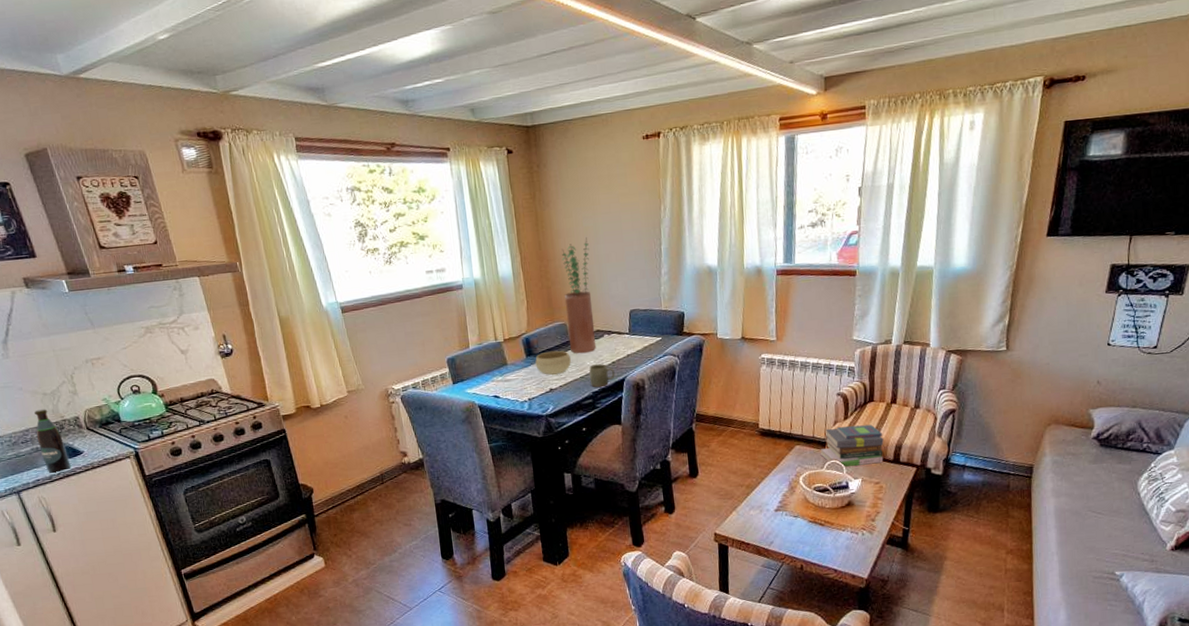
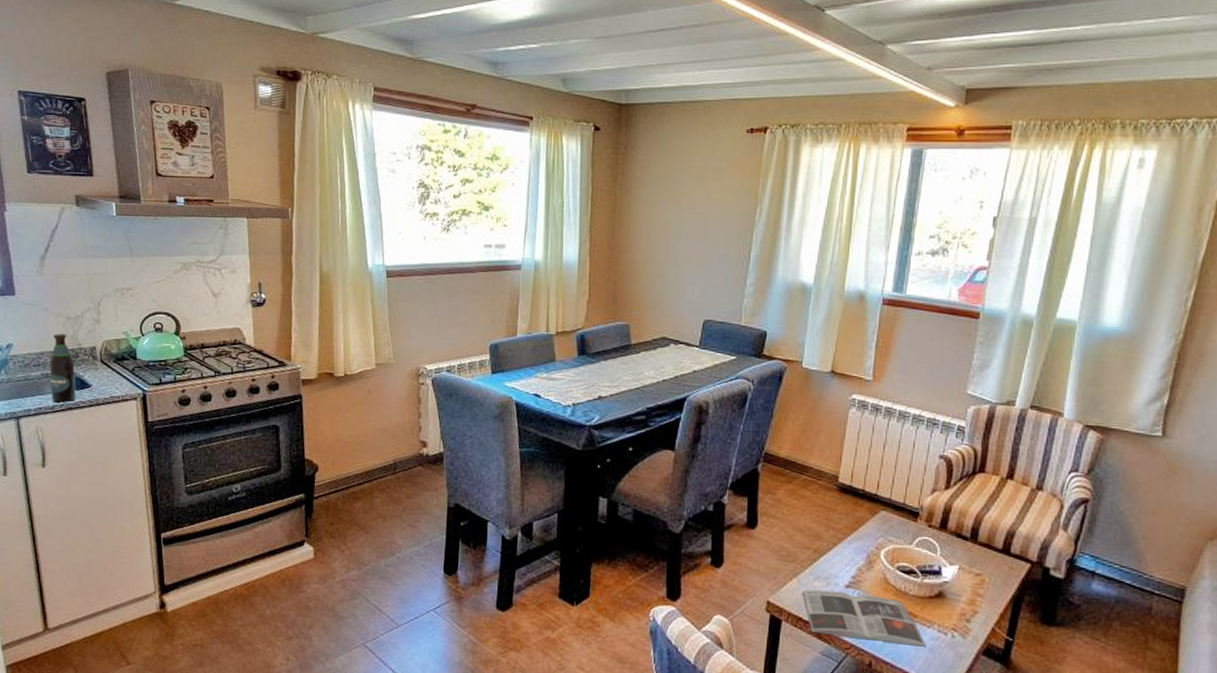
bowl: present [535,350,571,375] -> none [587,353,628,381]
vase: present [561,237,597,354] -> none [629,232,668,362]
mug: present [589,364,615,388] -> none [645,376,676,404]
magazine: none [741,513,843,552] -> present [802,590,926,647]
books: present [820,424,884,468] -> none [910,496,992,550]

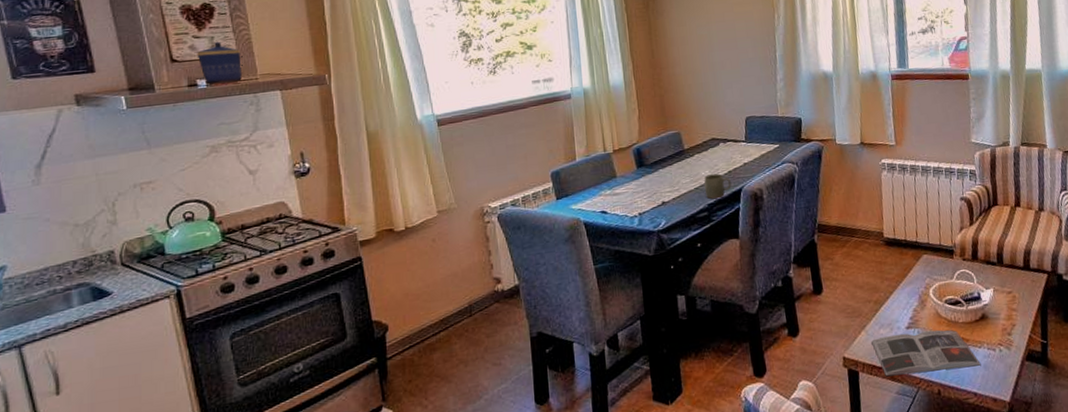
bottle: present [49,333,76,403] -> none [56,243,94,320]
decorative jar: none [178,160,217,203] -> present [197,41,243,85]
mug: none [645,376,676,404] -> present [703,173,732,199]

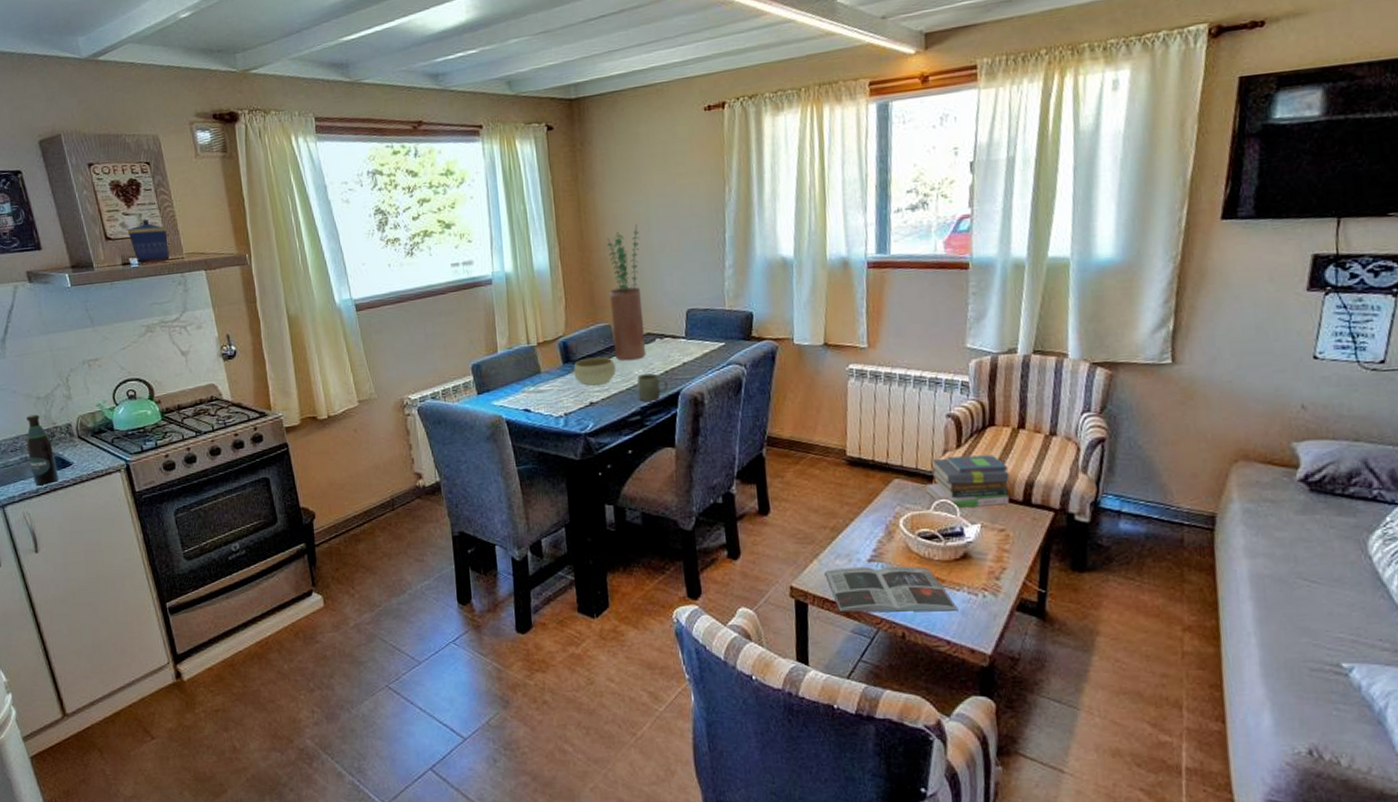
bottle: none [56,243,94,320] -> present [26,414,59,486]
bowl: none [646,160,685,187] -> present [573,356,616,386]
vase: none [675,45,712,164] -> present [607,224,646,362]
books: none [948,229,1014,278] -> present [925,455,1010,509]

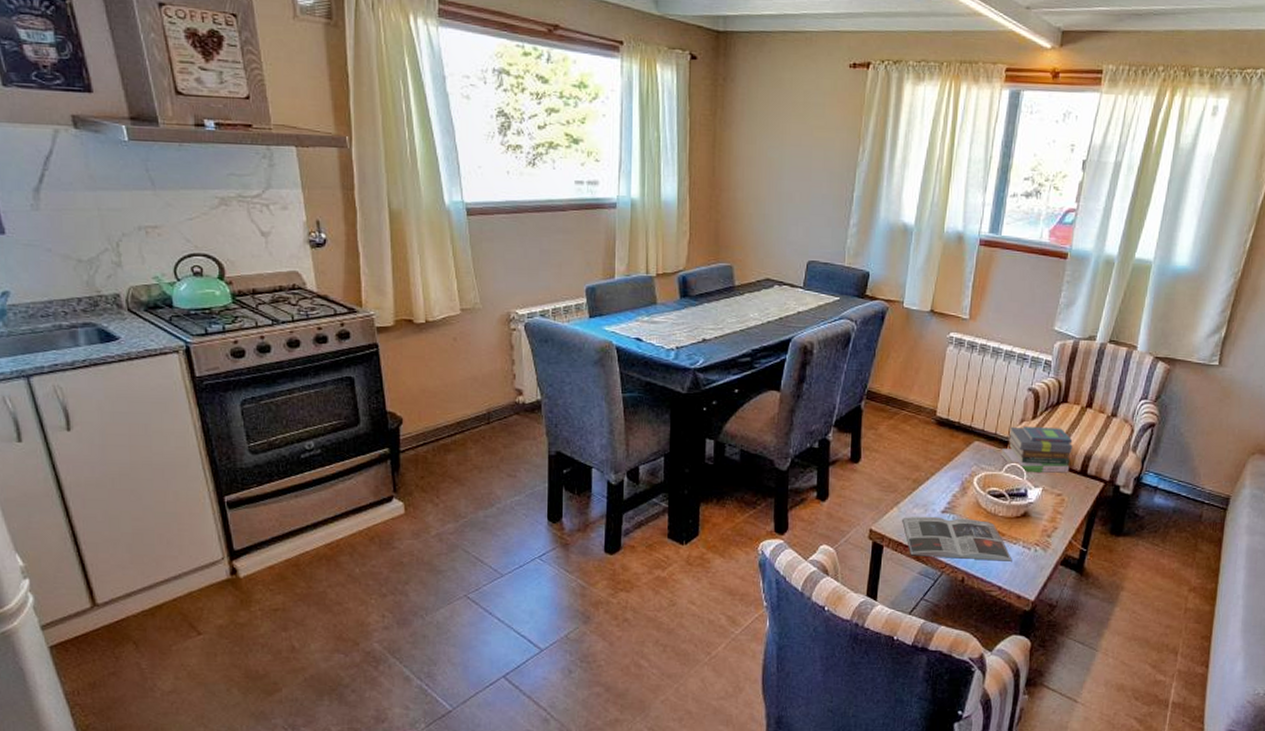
bottle: present [26,414,59,486] -> none [61,278,101,359]
decorative jar: present [128,218,169,263] -> none [204,77,255,129]
bowl: present [573,356,616,386] -> none [690,295,732,323]
vase: present [607,224,646,362] -> none [732,170,771,304]
mug: present [636,373,668,402] -> none [750,318,781,345]

